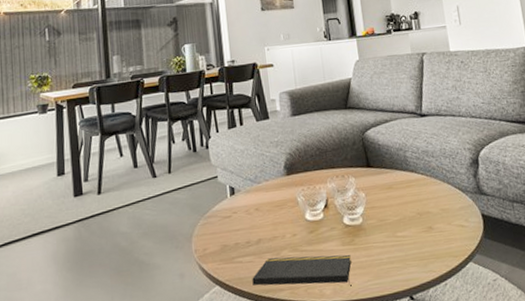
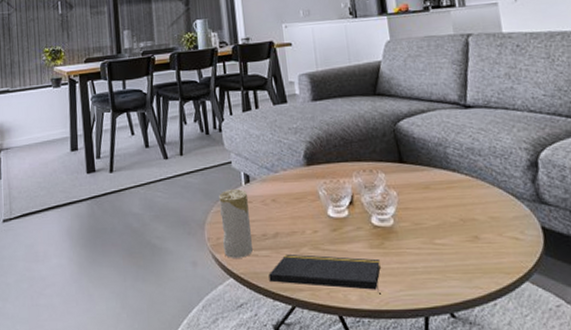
candle: none [206,201,237,267] -> present [219,189,253,258]

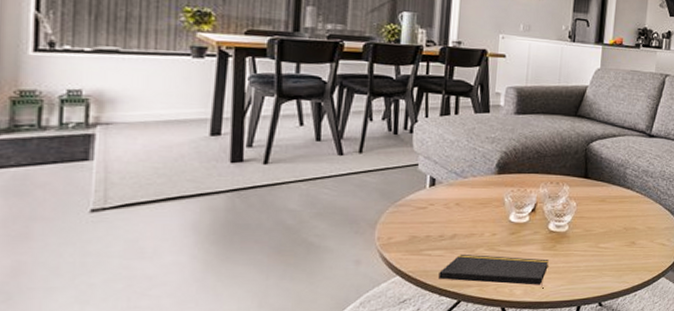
candle: present [219,189,253,258] -> none [393,192,430,257]

